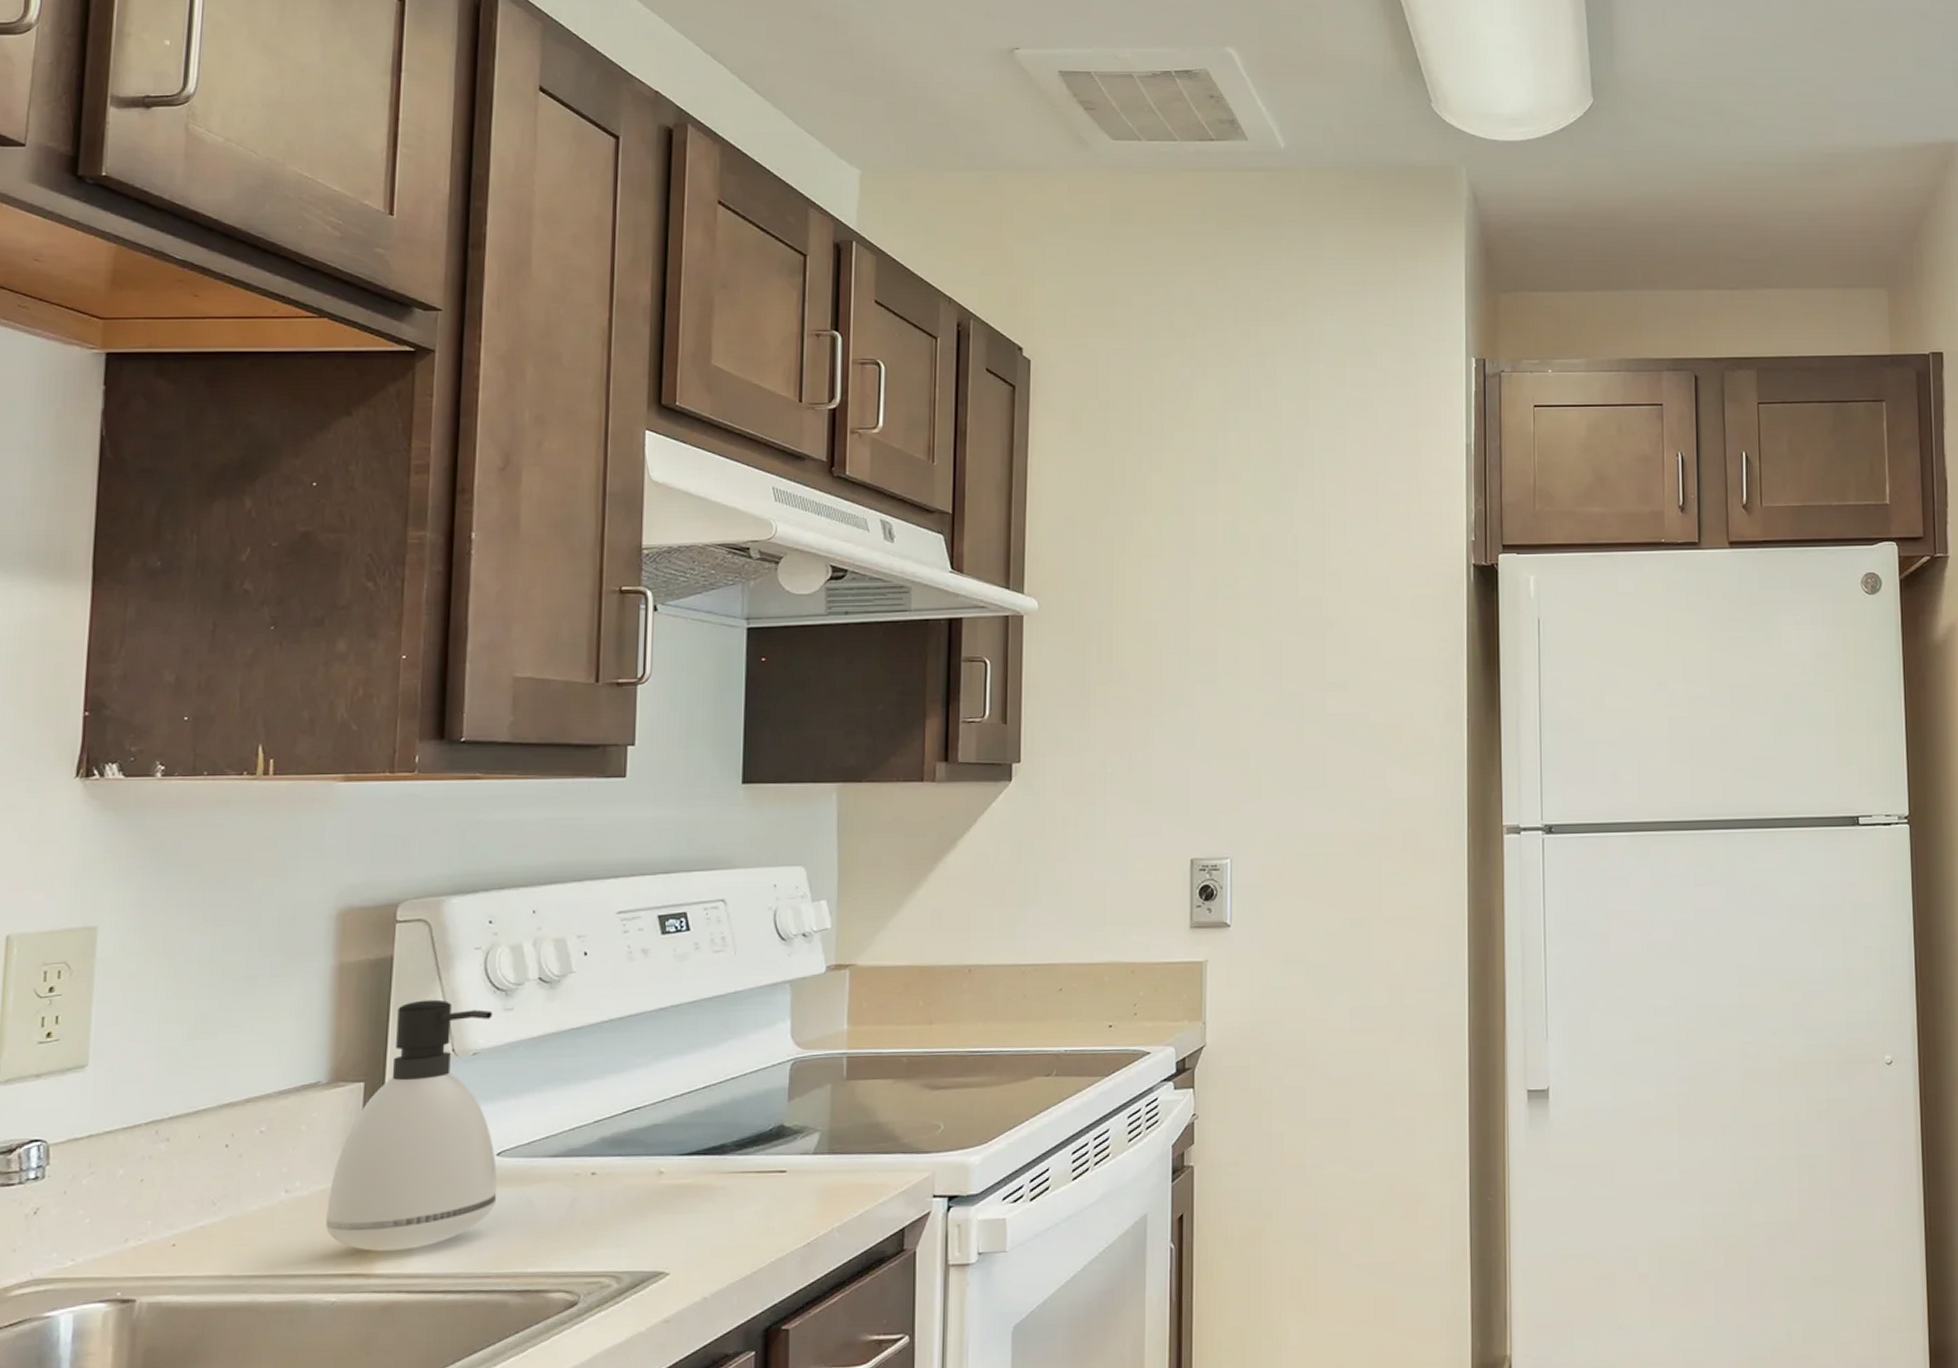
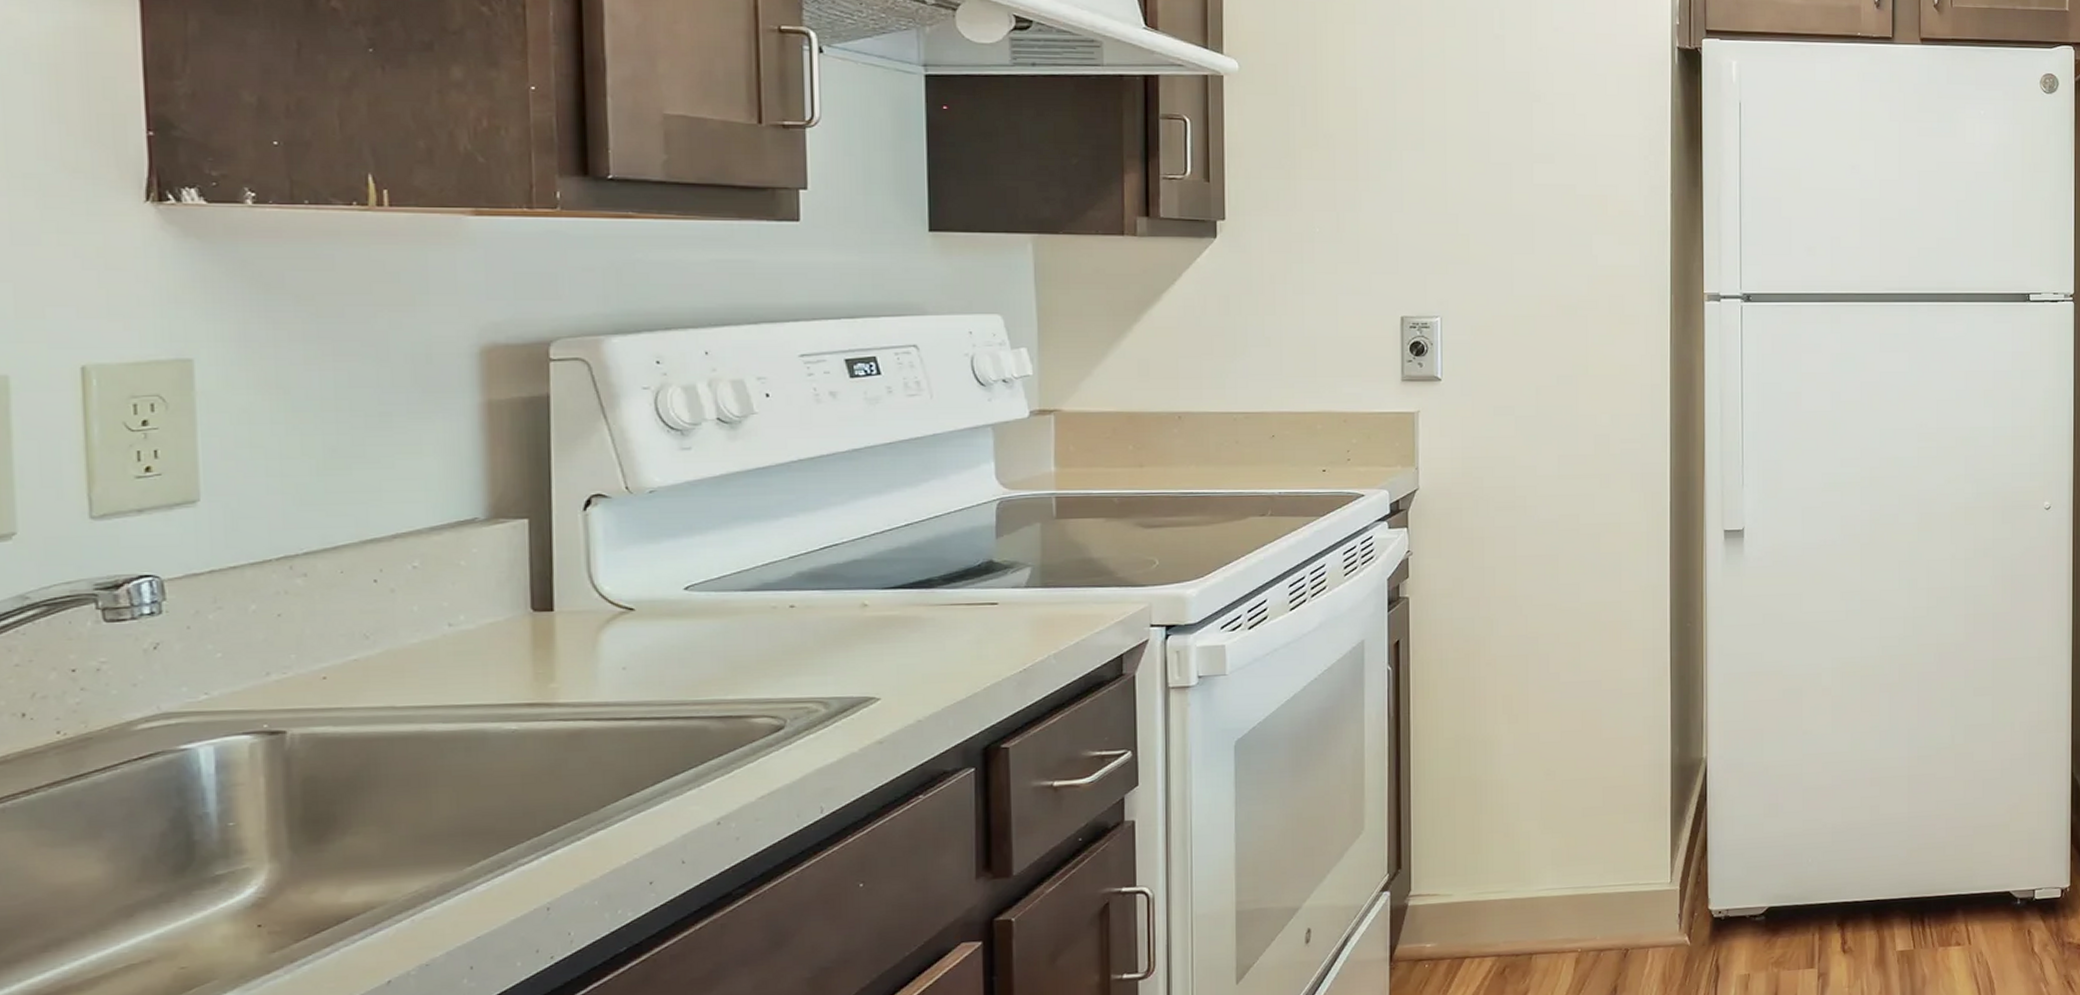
soap dispenser: present [326,999,497,1251] -> none [497,438,688,682]

